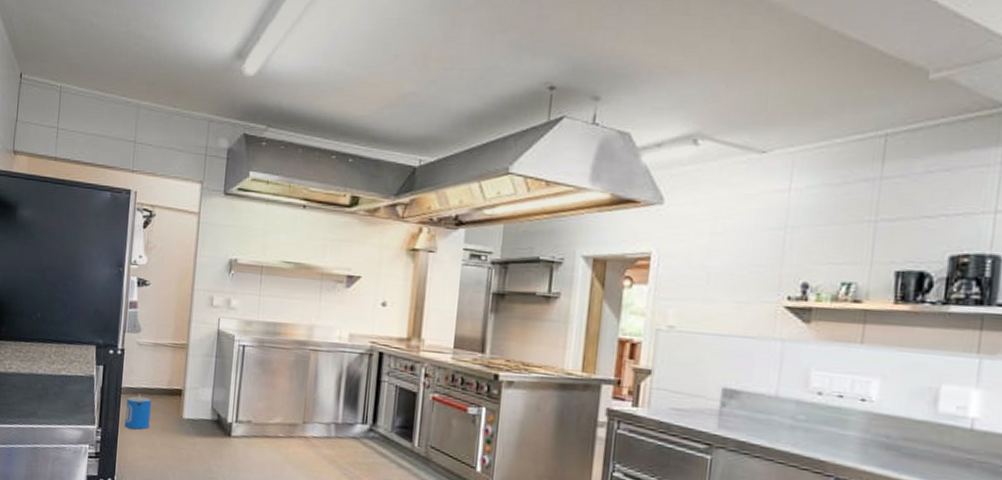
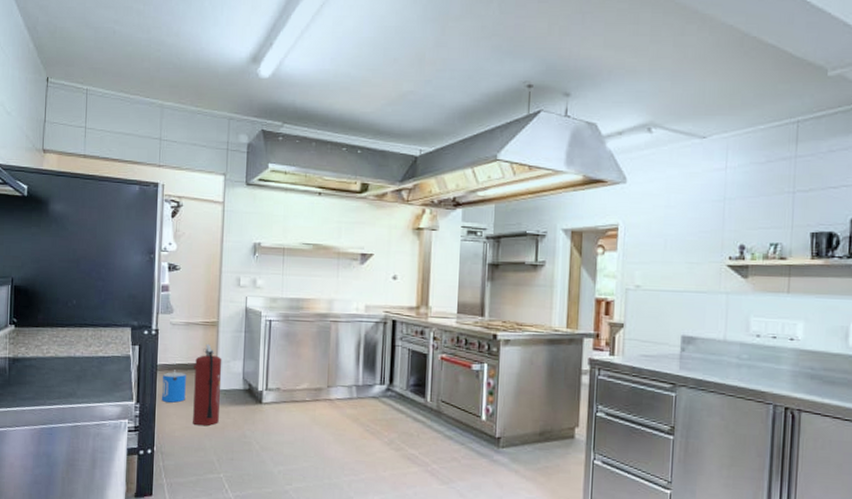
fire extinguisher: none [156,367,191,457] -> present [193,343,222,426]

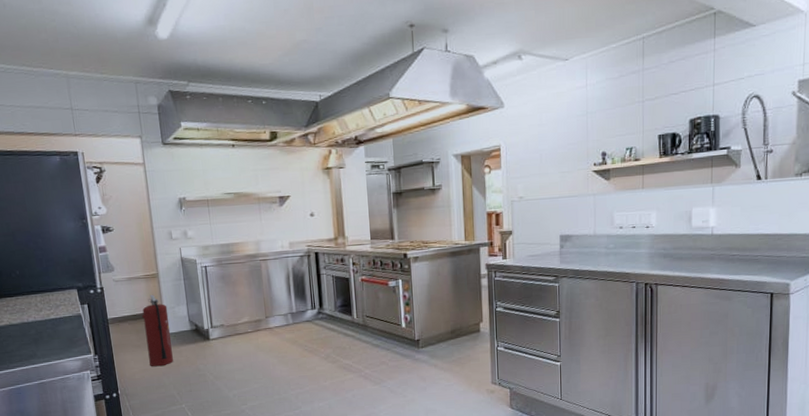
bucket: present [161,361,186,403] -> none [114,313,139,351]

